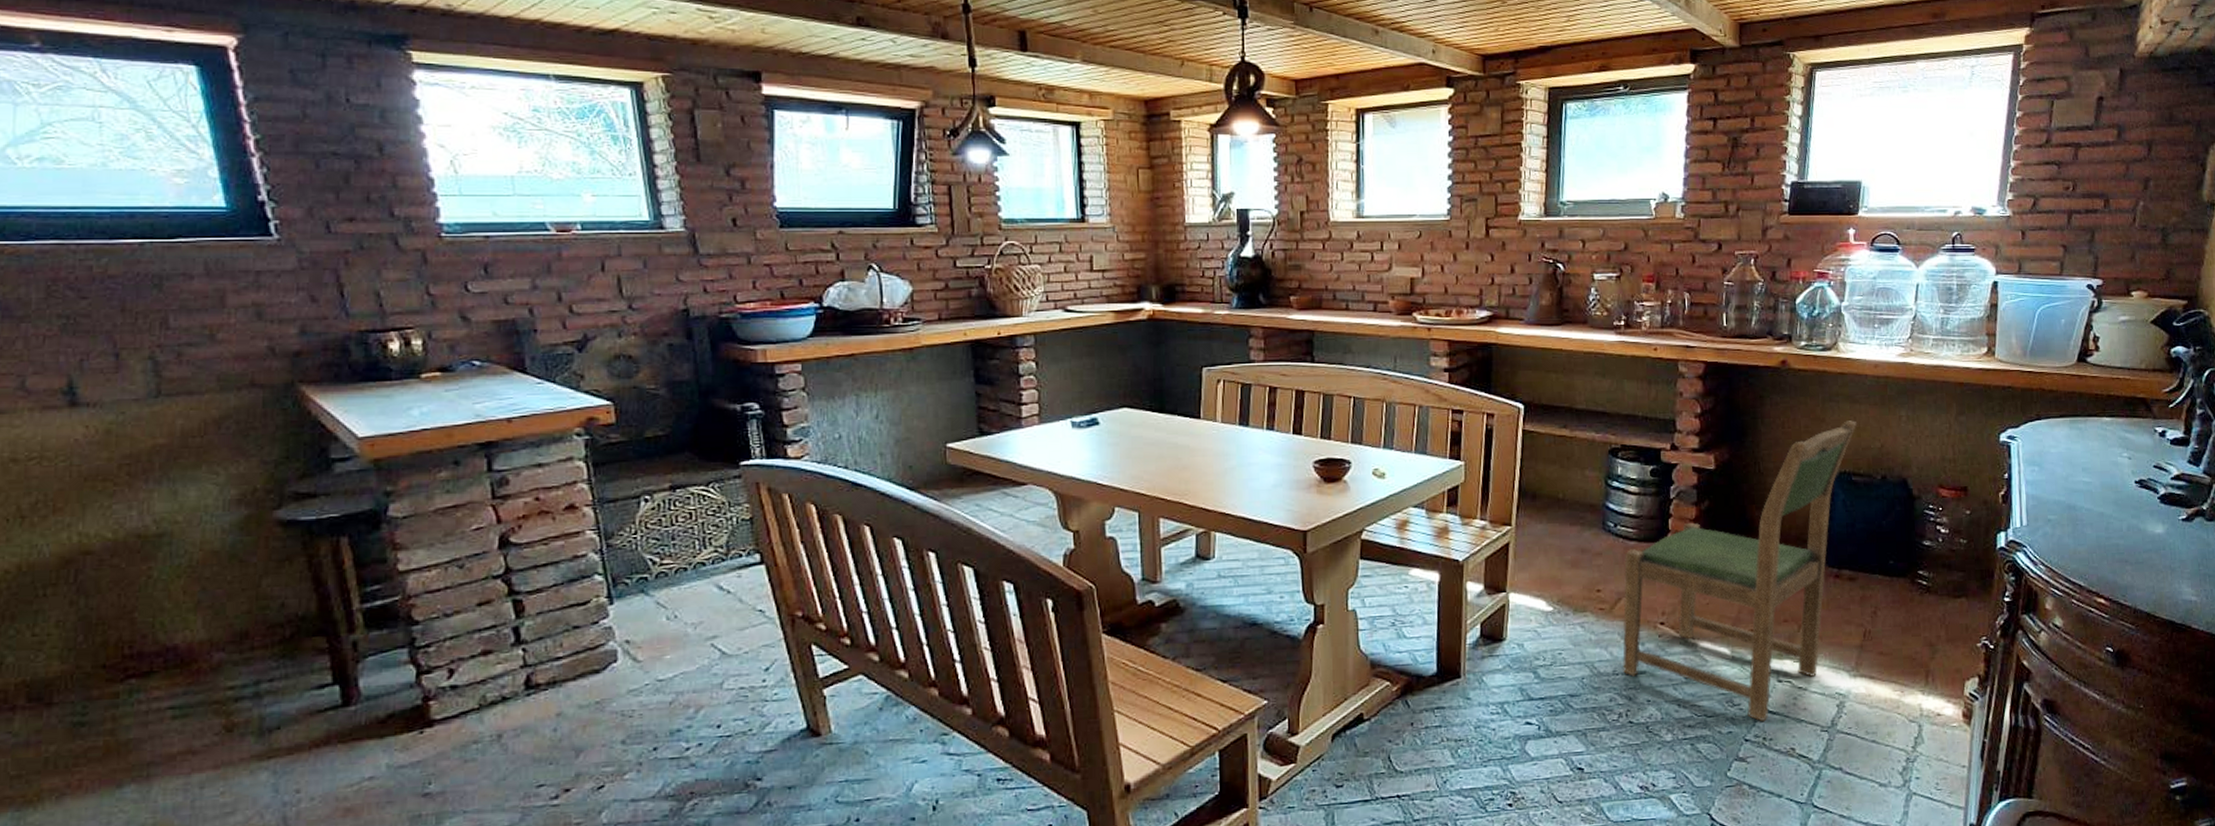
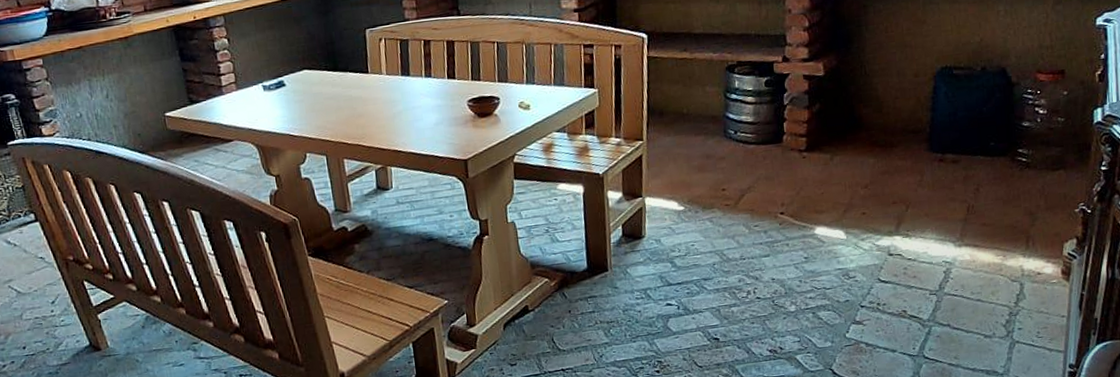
dining chair: present [1623,420,1858,722] -> none [745,19,957,291]

